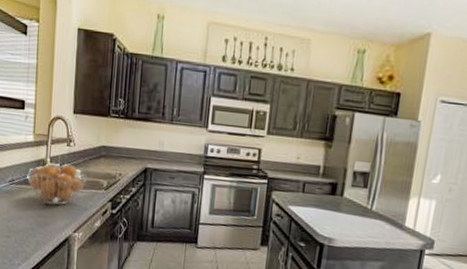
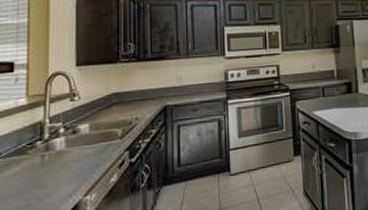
fruit basket: present [27,164,88,205] -> none [19,121,98,172]

